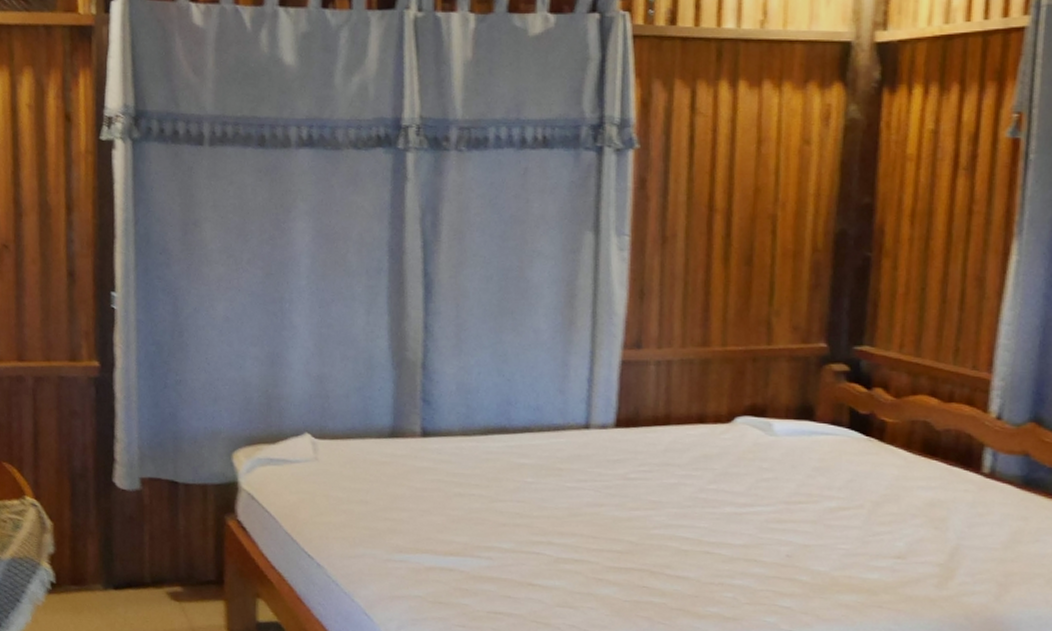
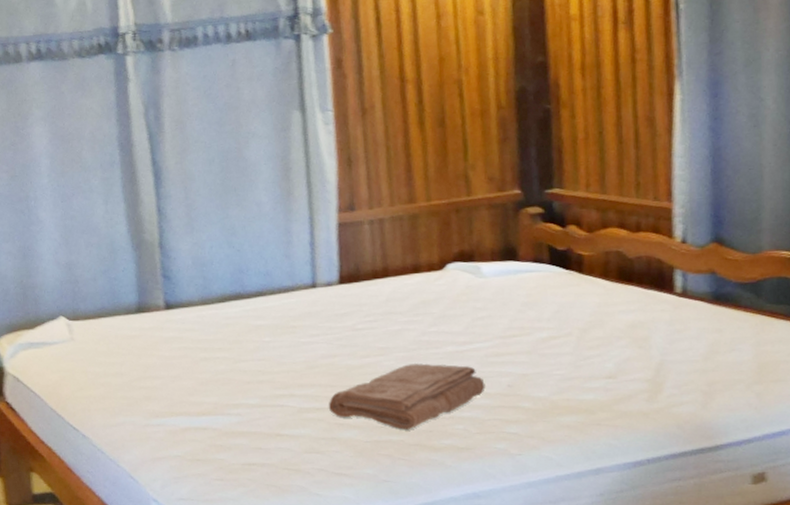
towel: none [588,521,762,592] -> present [328,362,485,430]

